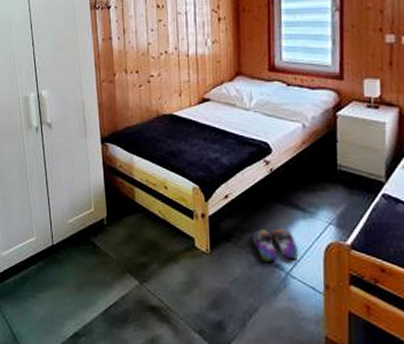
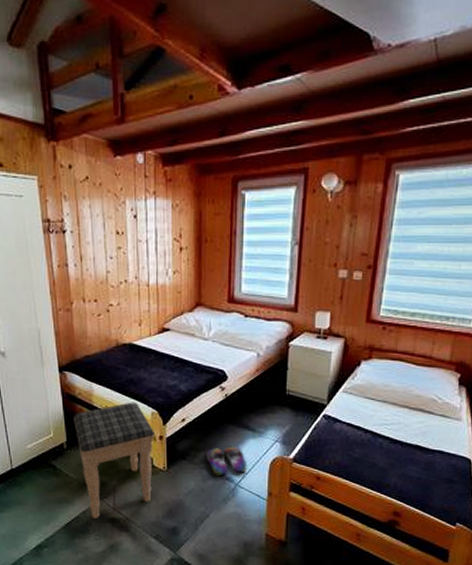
footstool: none [114,176,197,307] -> present [74,402,156,519]

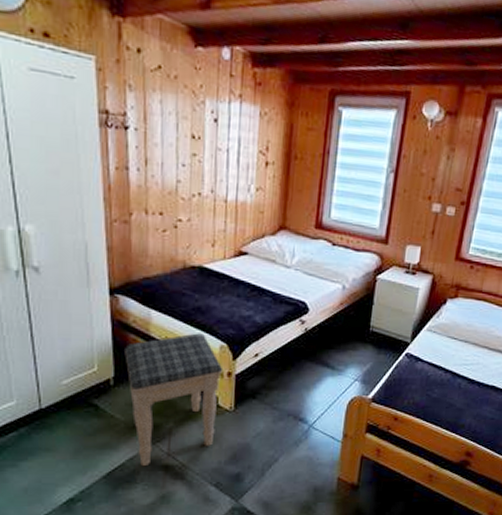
slippers: present [206,446,248,475] -> none [279,384,324,416]

